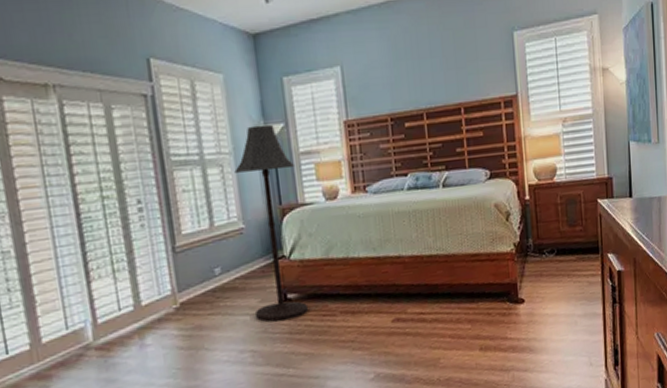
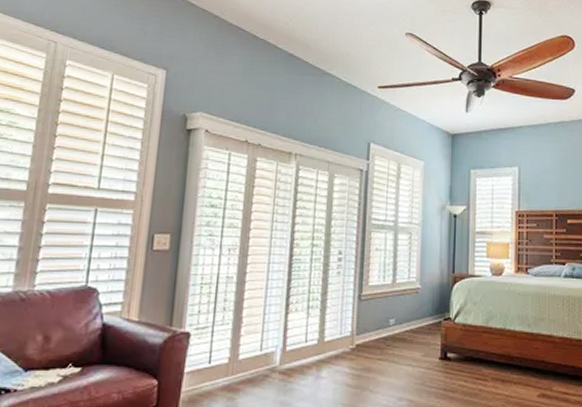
floor lamp: present [234,124,309,322] -> none [418,205,470,376]

